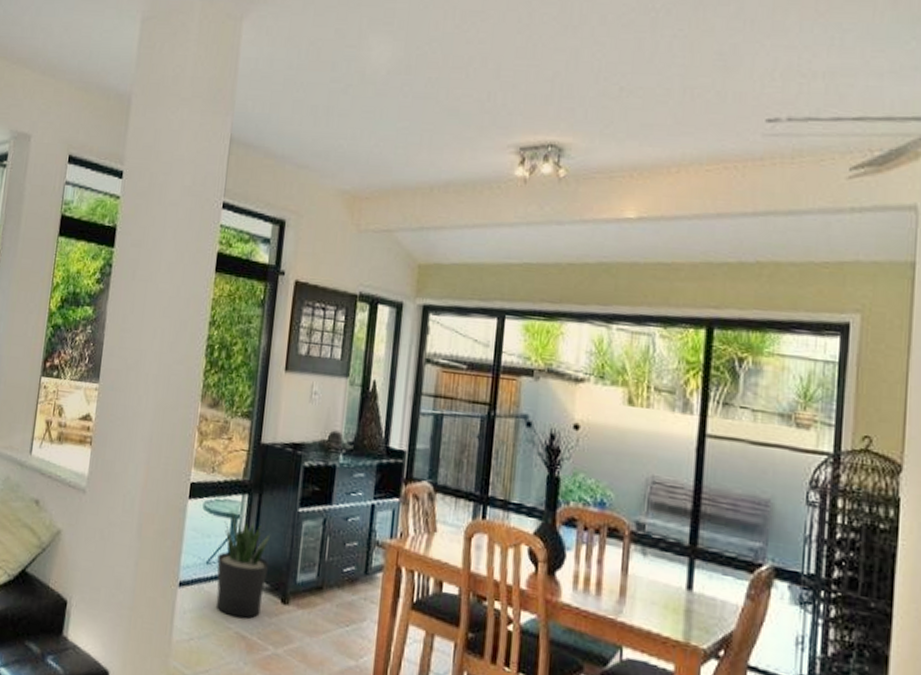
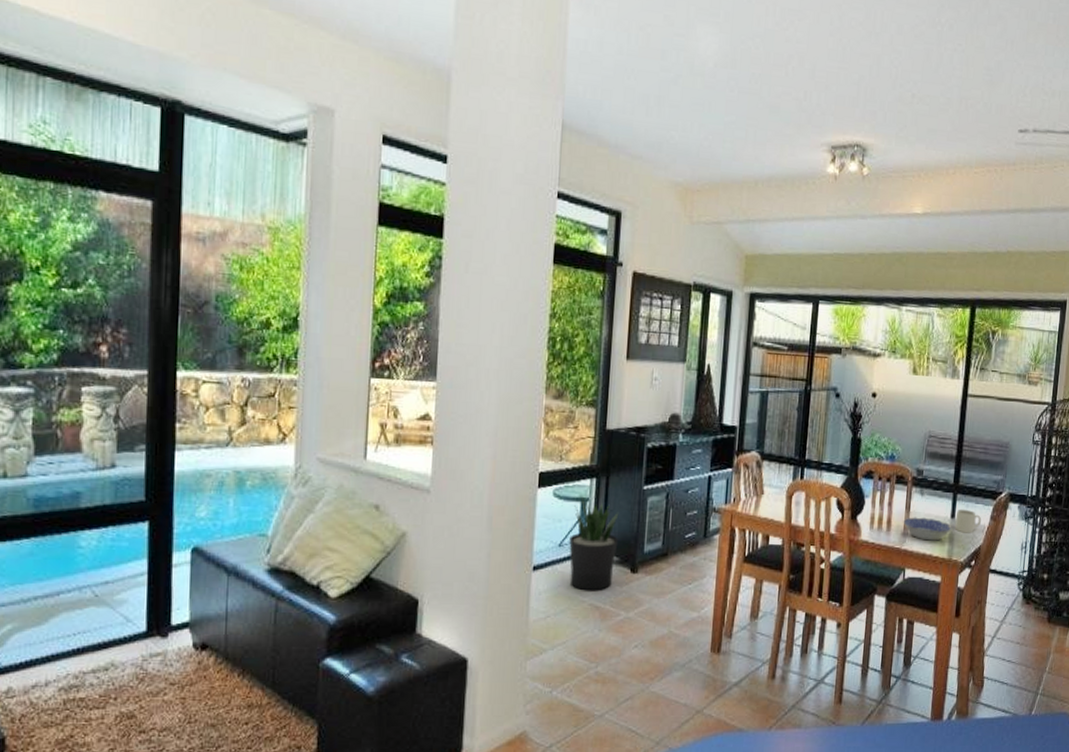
bowl: none [618,581,689,617] -> present [903,517,952,541]
mug: none [692,579,733,614] -> present [955,509,982,533]

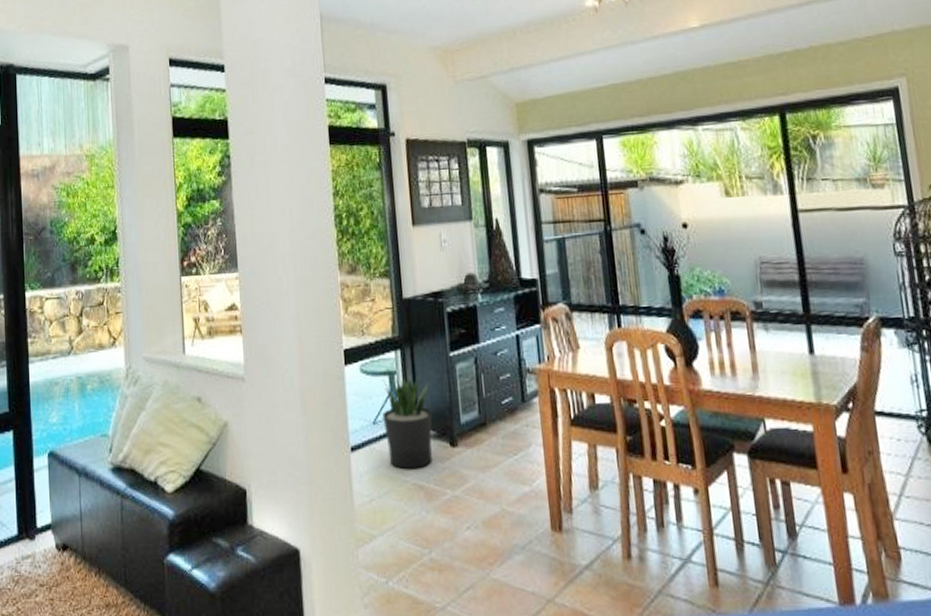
bowl: present [903,517,952,541] -> none [750,356,814,384]
mug: present [955,509,982,533] -> none [814,341,850,371]

